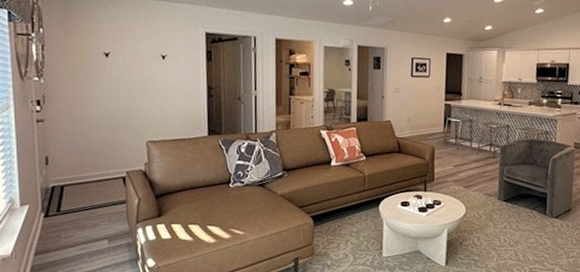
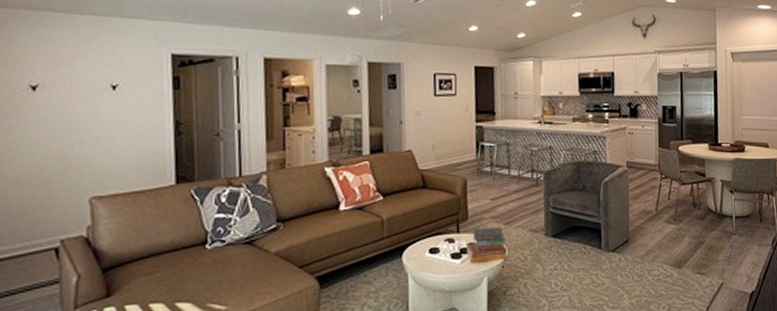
books: none [431,189,466,217] -> present [466,227,508,264]

